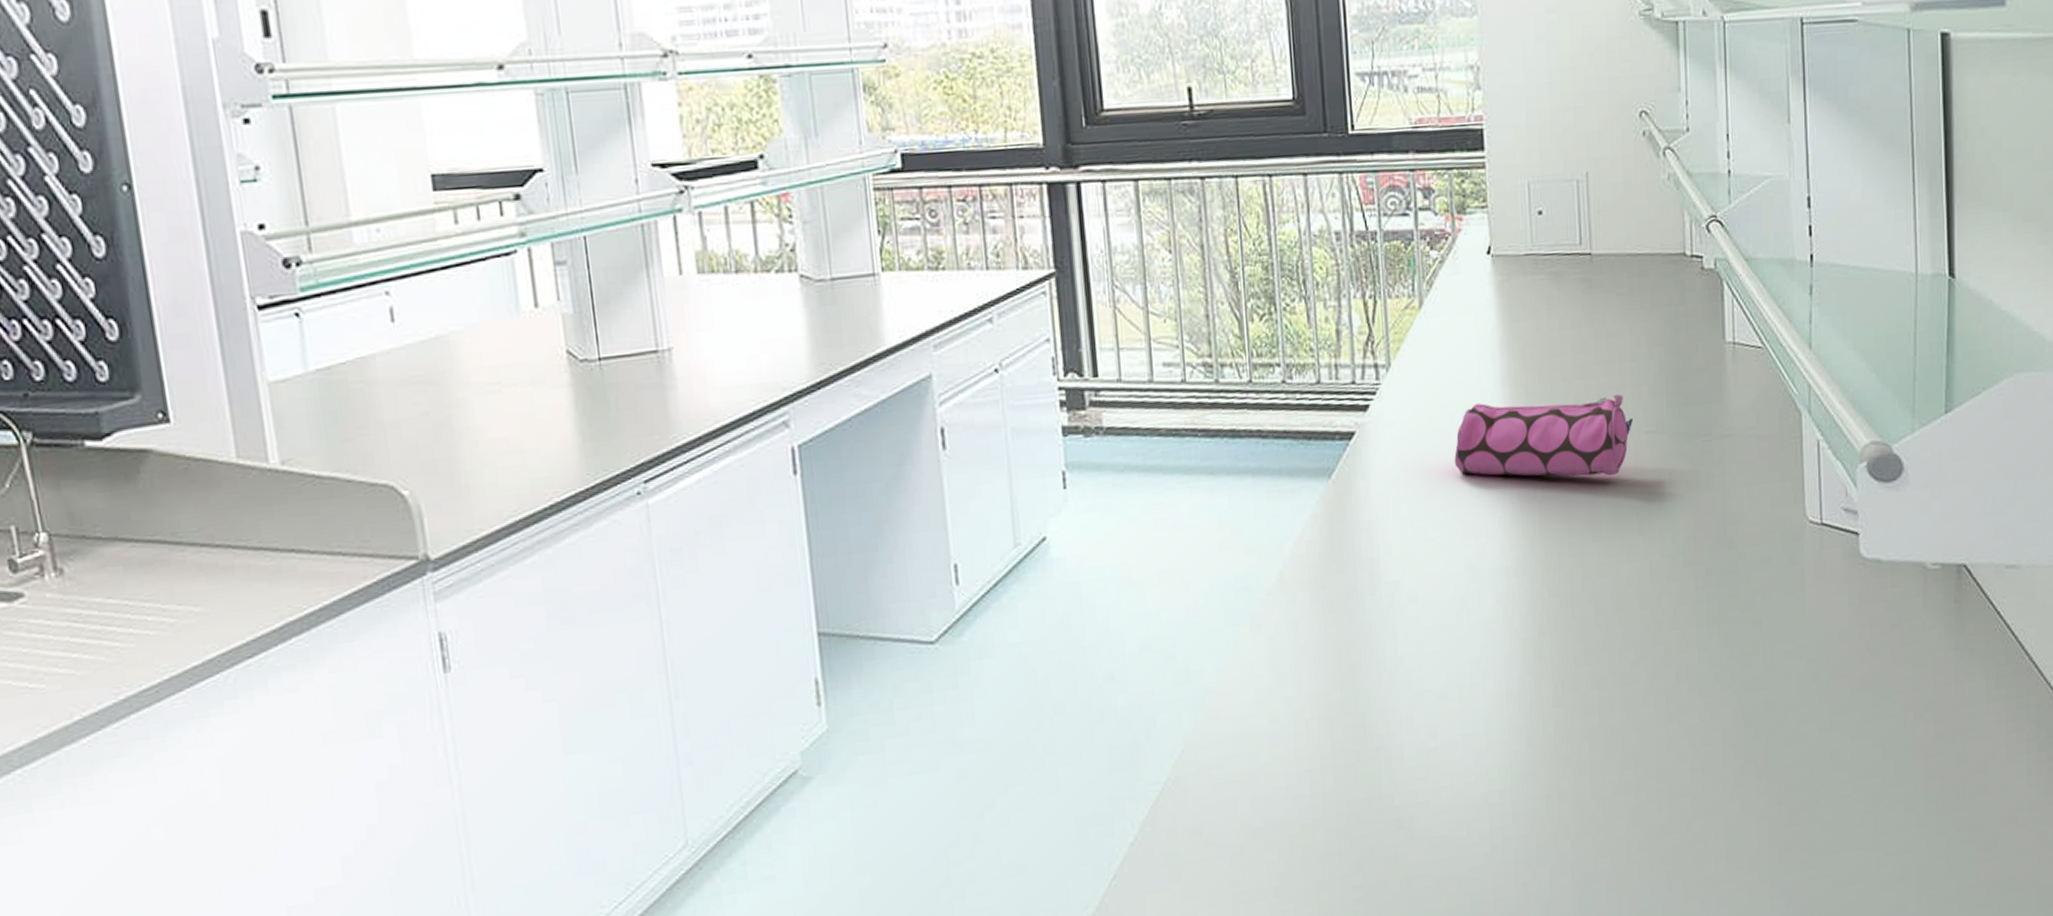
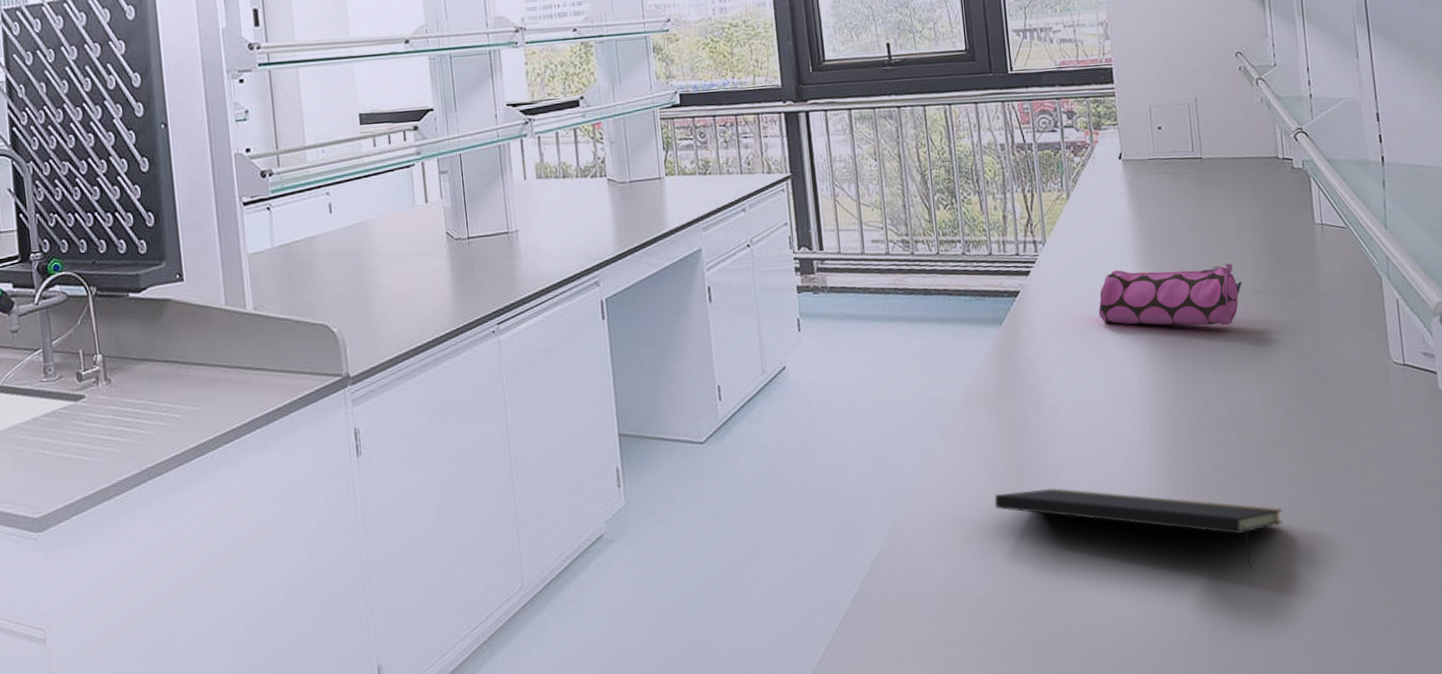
notepad: none [1315,690,1669,785] -> present [994,487,1283,568]

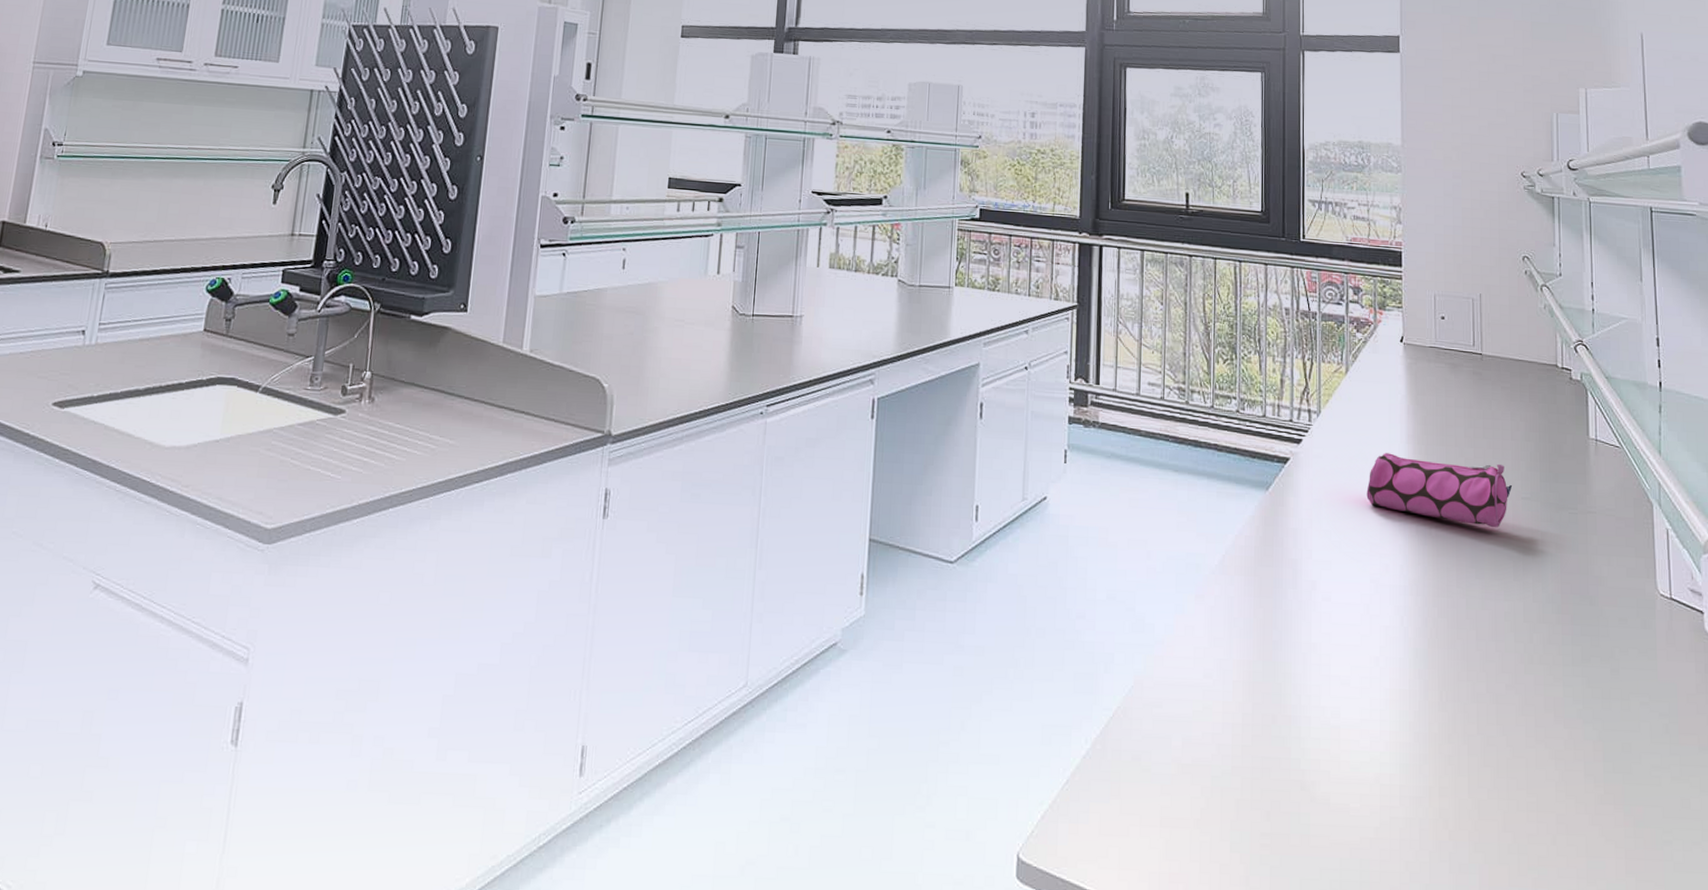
notepad: present [994,487,1283,568] -> none [1241,666,1537,792]

